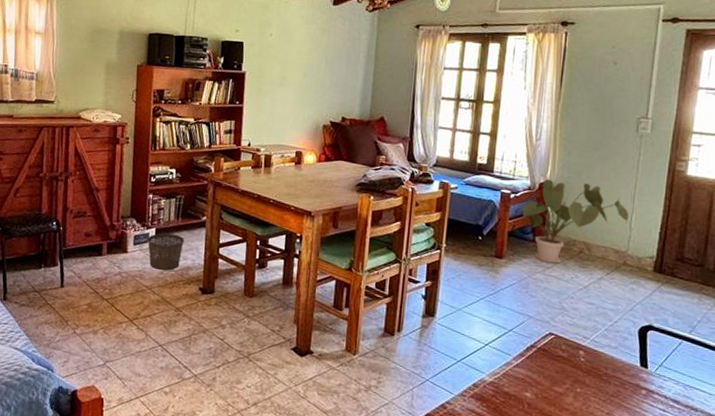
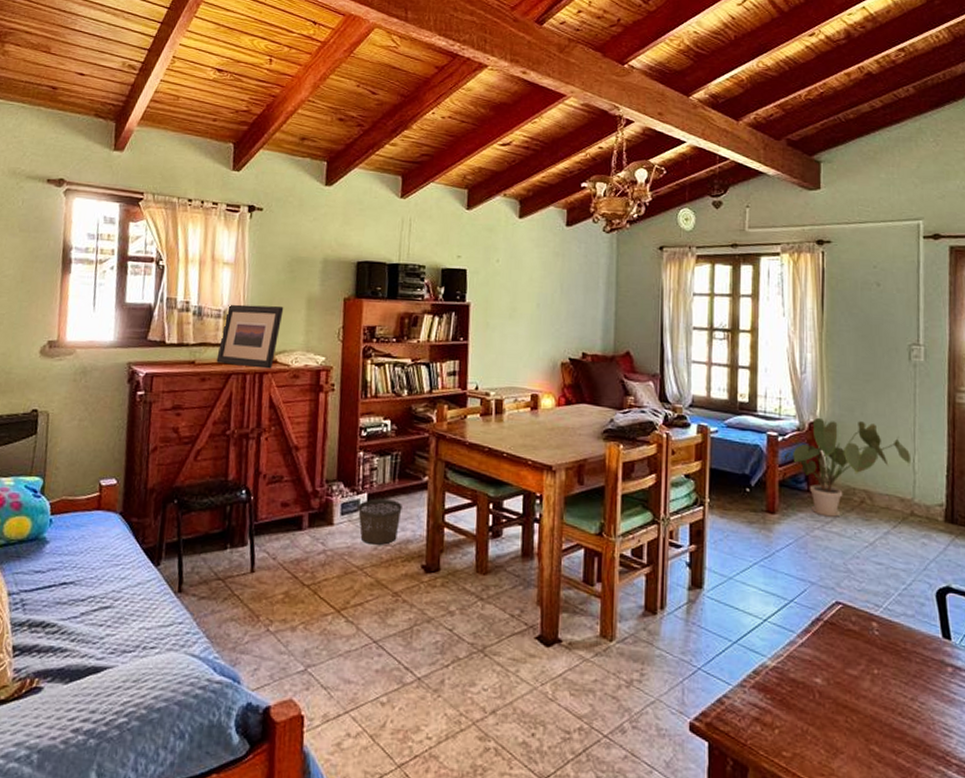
picture frame: none [30,68,87,124] -> present [216,304,284,369]

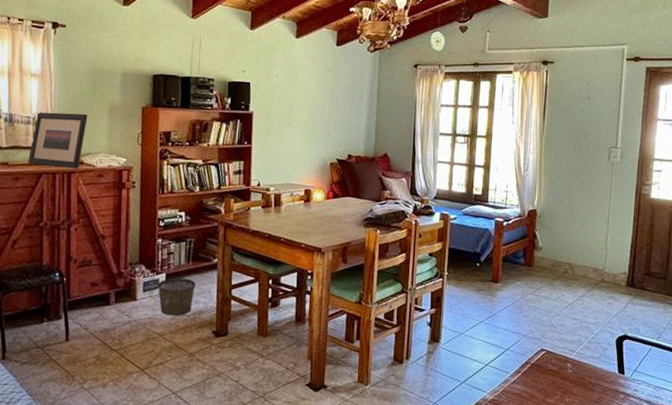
house plant: present [781,417,912,517] -> none [505,206,605,284]

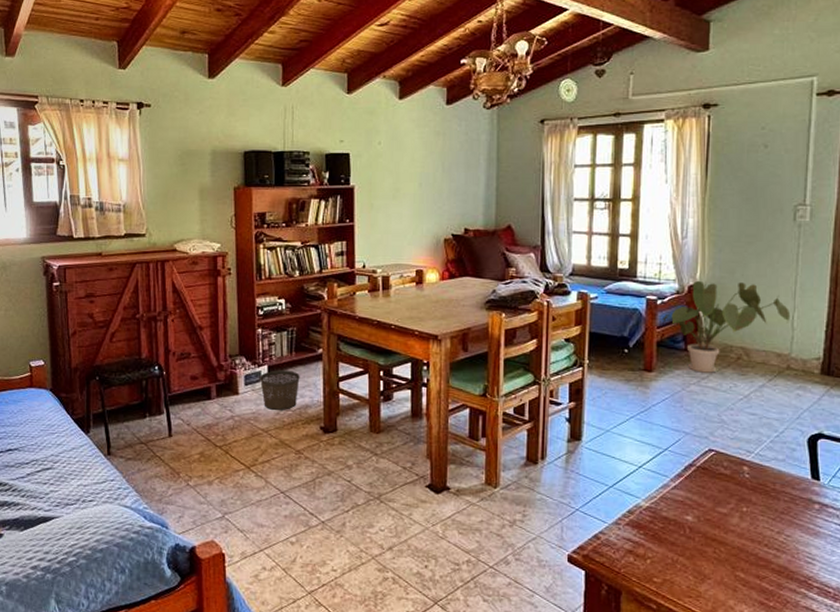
picture frame: present [28,112,88,169] -> none [121,198,179,257]
house plant: none [505,206,605,284] -> present [660,280,791,373]

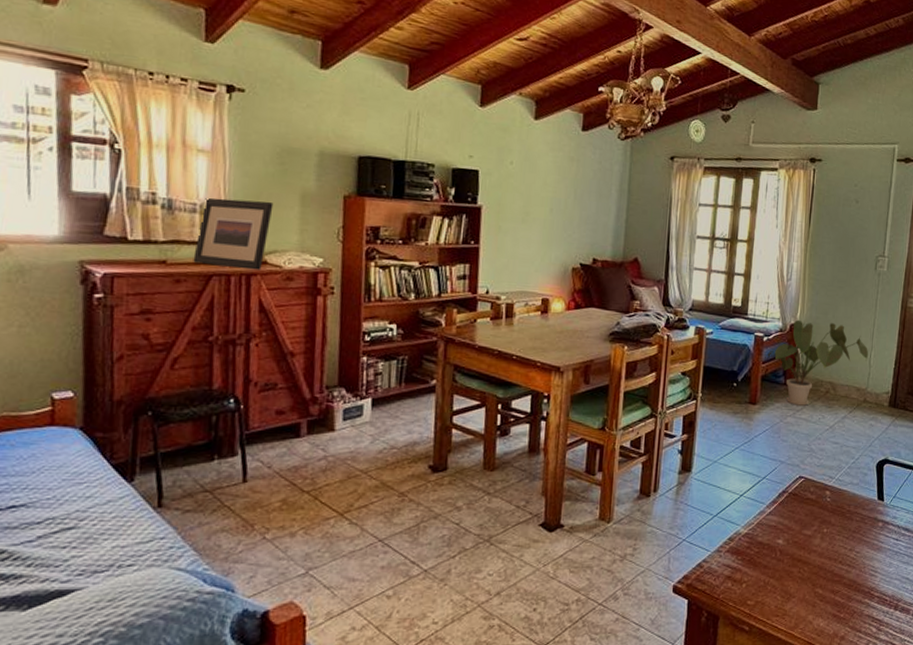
picture frame: none [121,198,179,257] -> present [193,197,274,270]
basket: present [259,370,300,410] -> none [360,403,409,448]

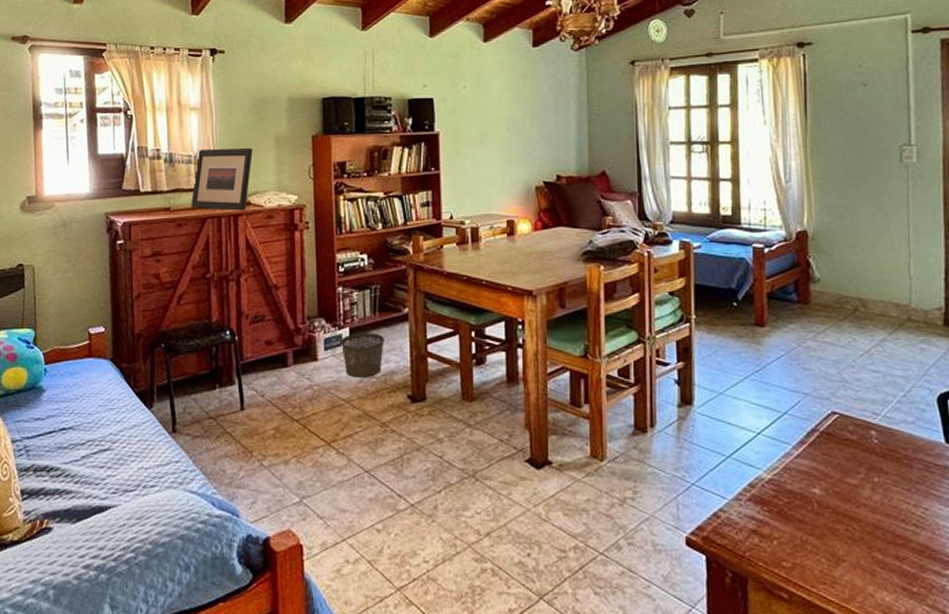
basket: none [360,403,409,448] -> present [340,332,385,377]
house plant: present [765,319,869,406] -> none [769,226,907,327]

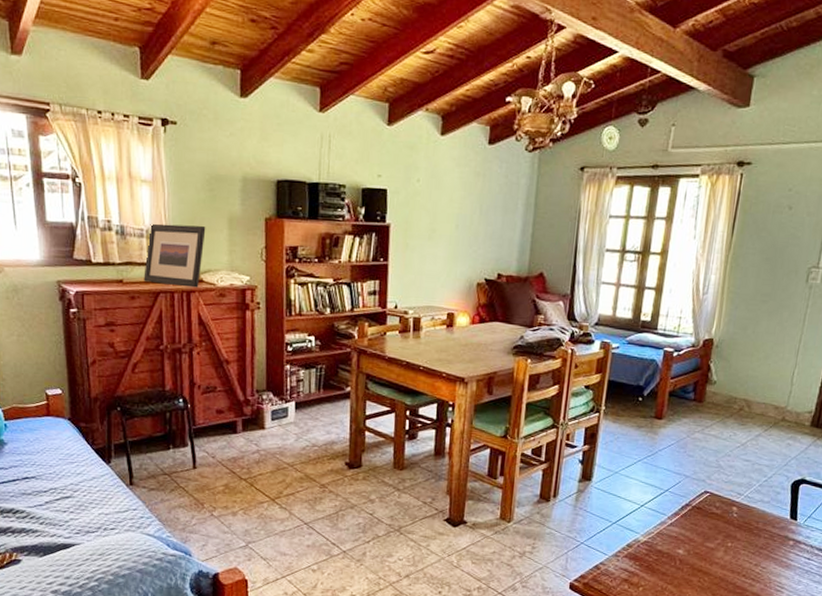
basket: present [340,332,385,377] -> none [286,406,327,446]

